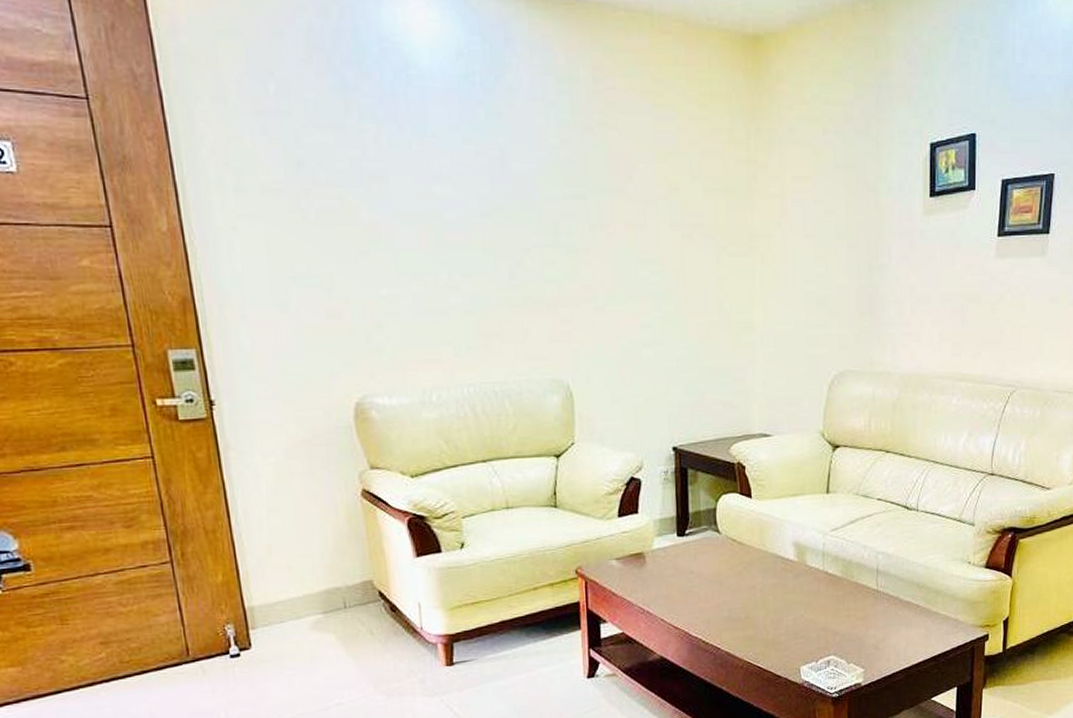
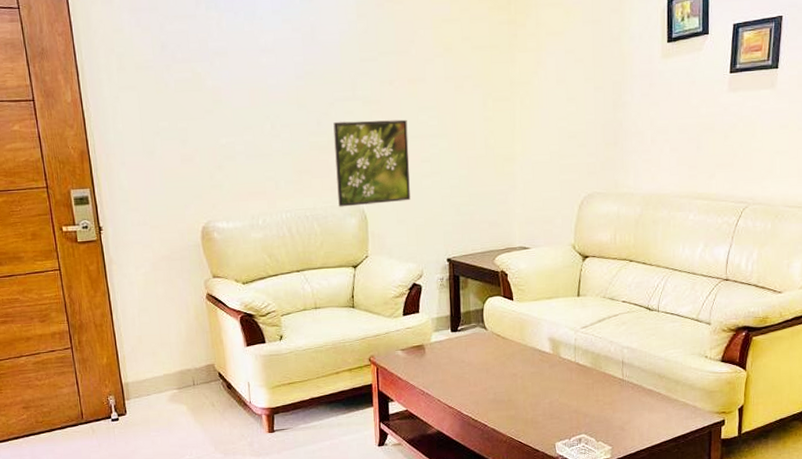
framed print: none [529,273,628,381] -> present [333,119,410,207]

